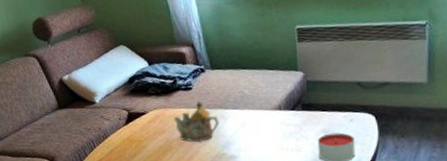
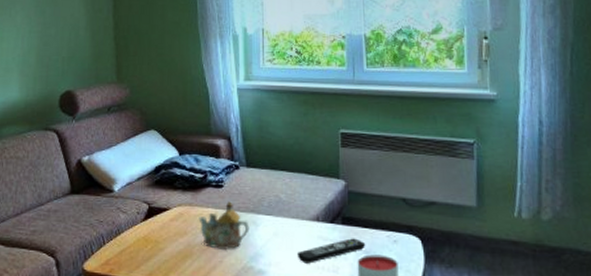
remote control: none [263,121,325,146] -> present [296,238,366,264]

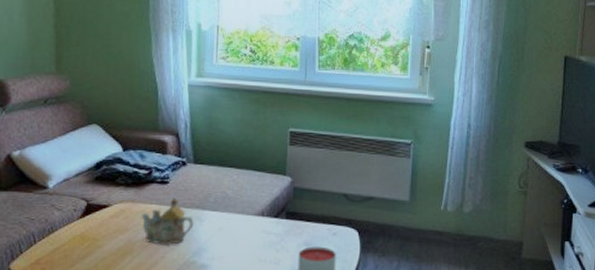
remote control: present [296,238,366,264] -> none [240,232,308,257]

